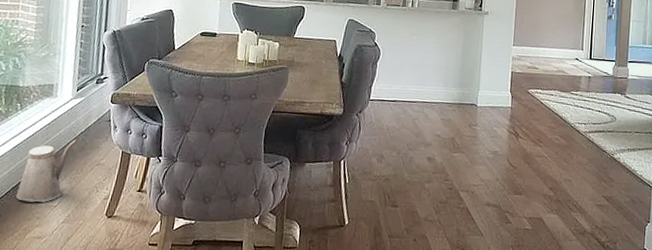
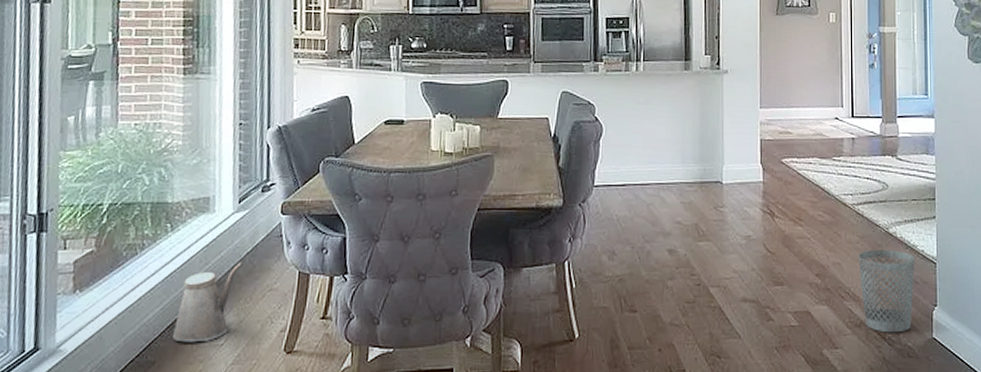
wastebasket: none [586,171,634,242] -> present [858,249,915,333]

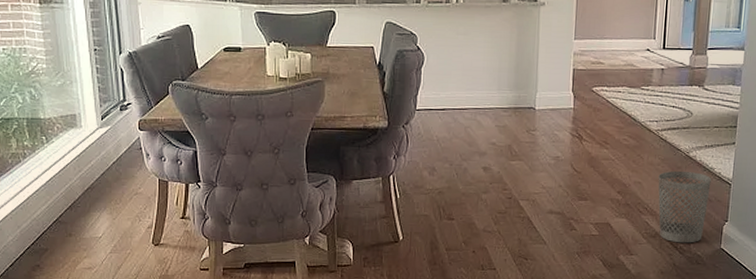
watering can: present [172,262,244,343] -> none [58,170,111,235]

